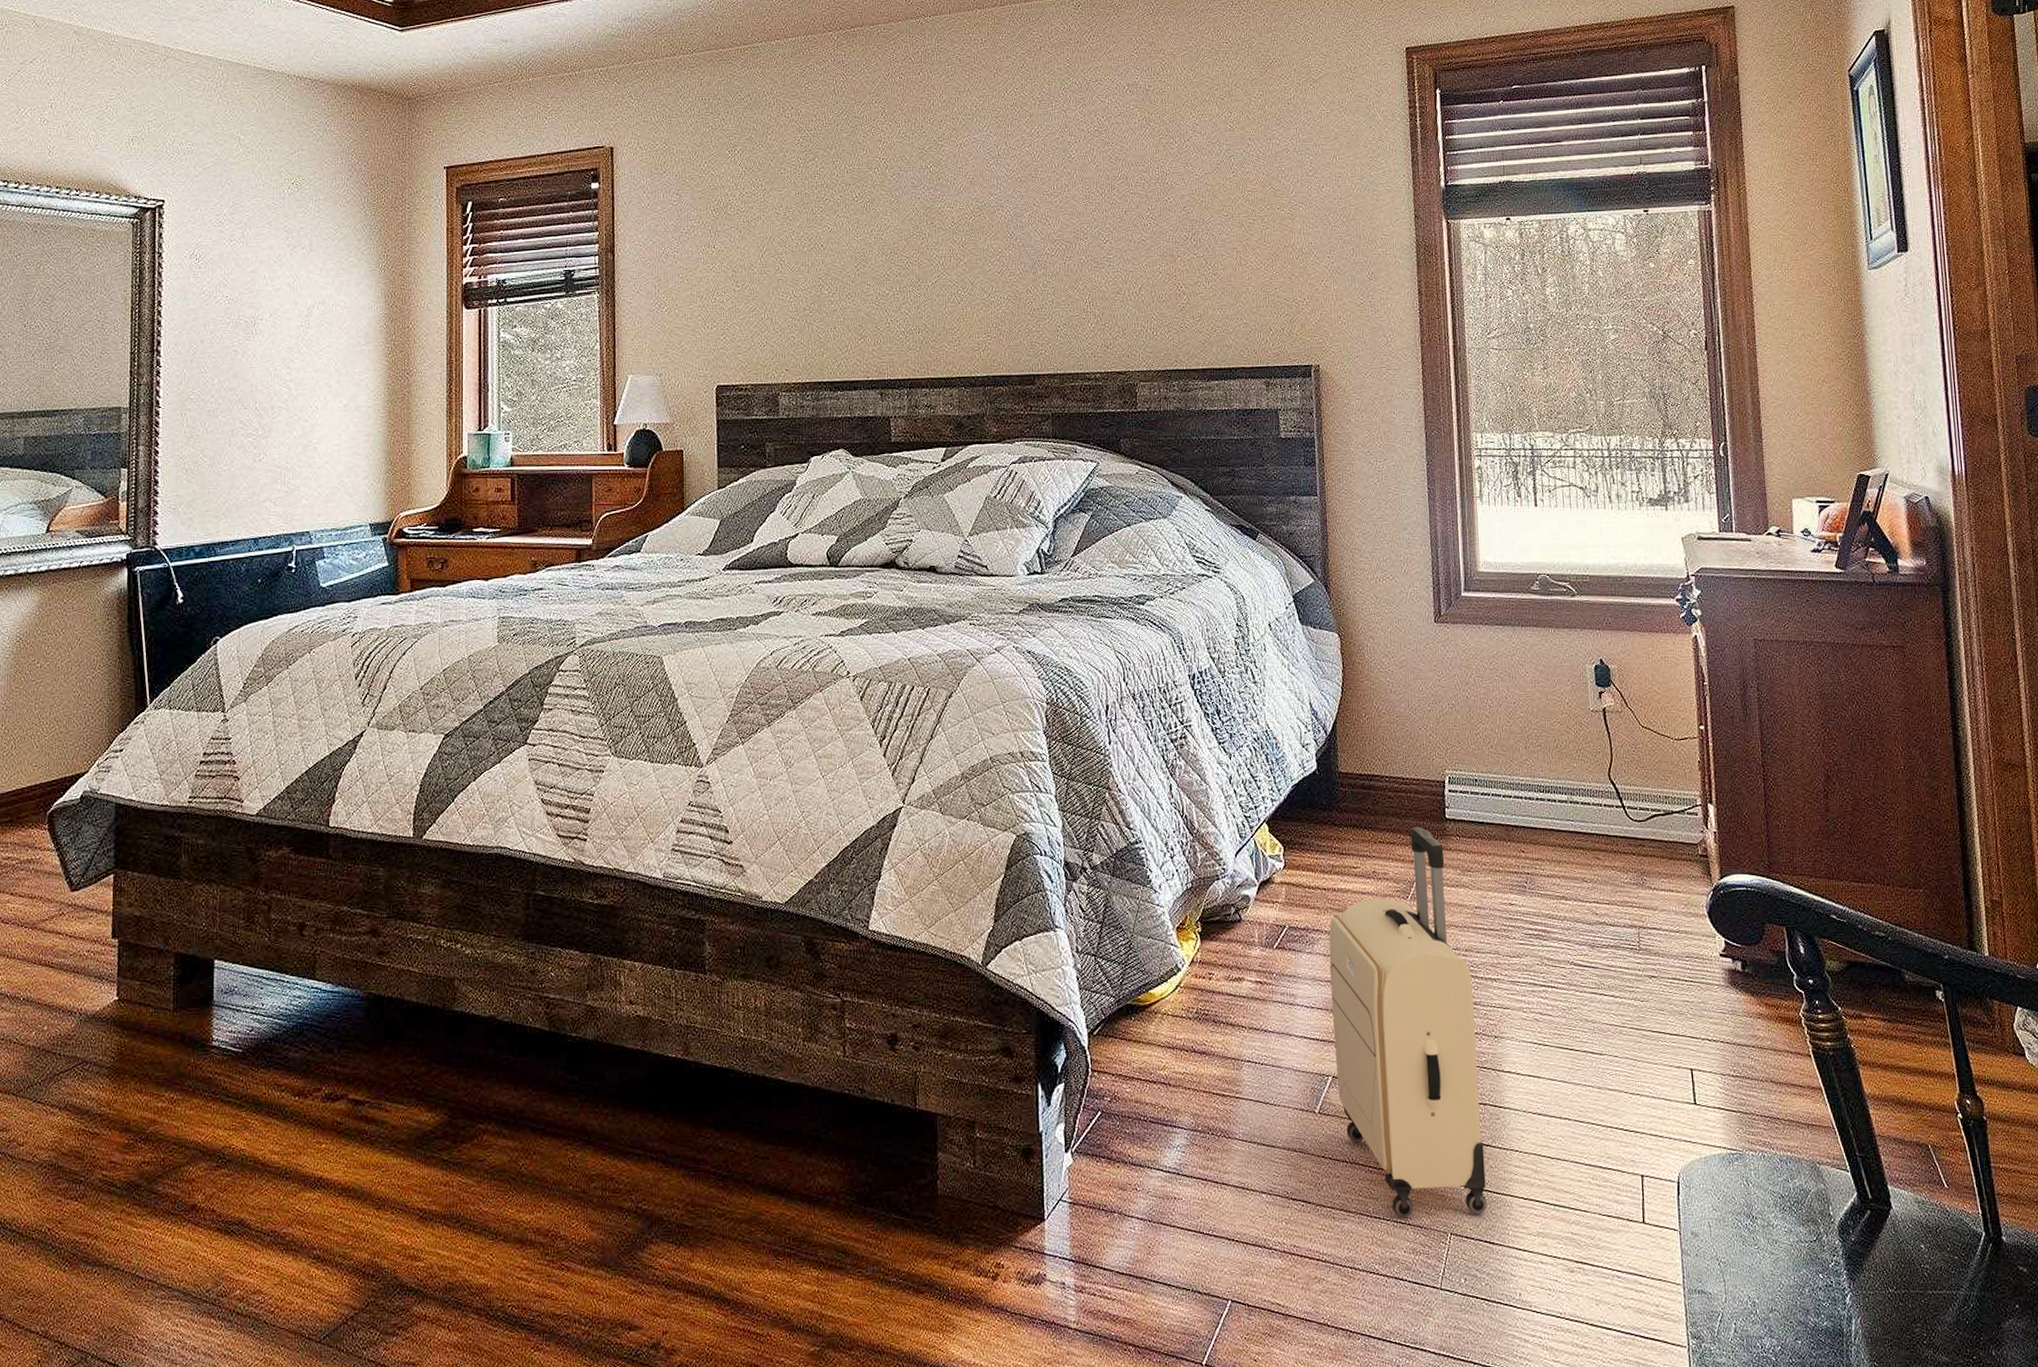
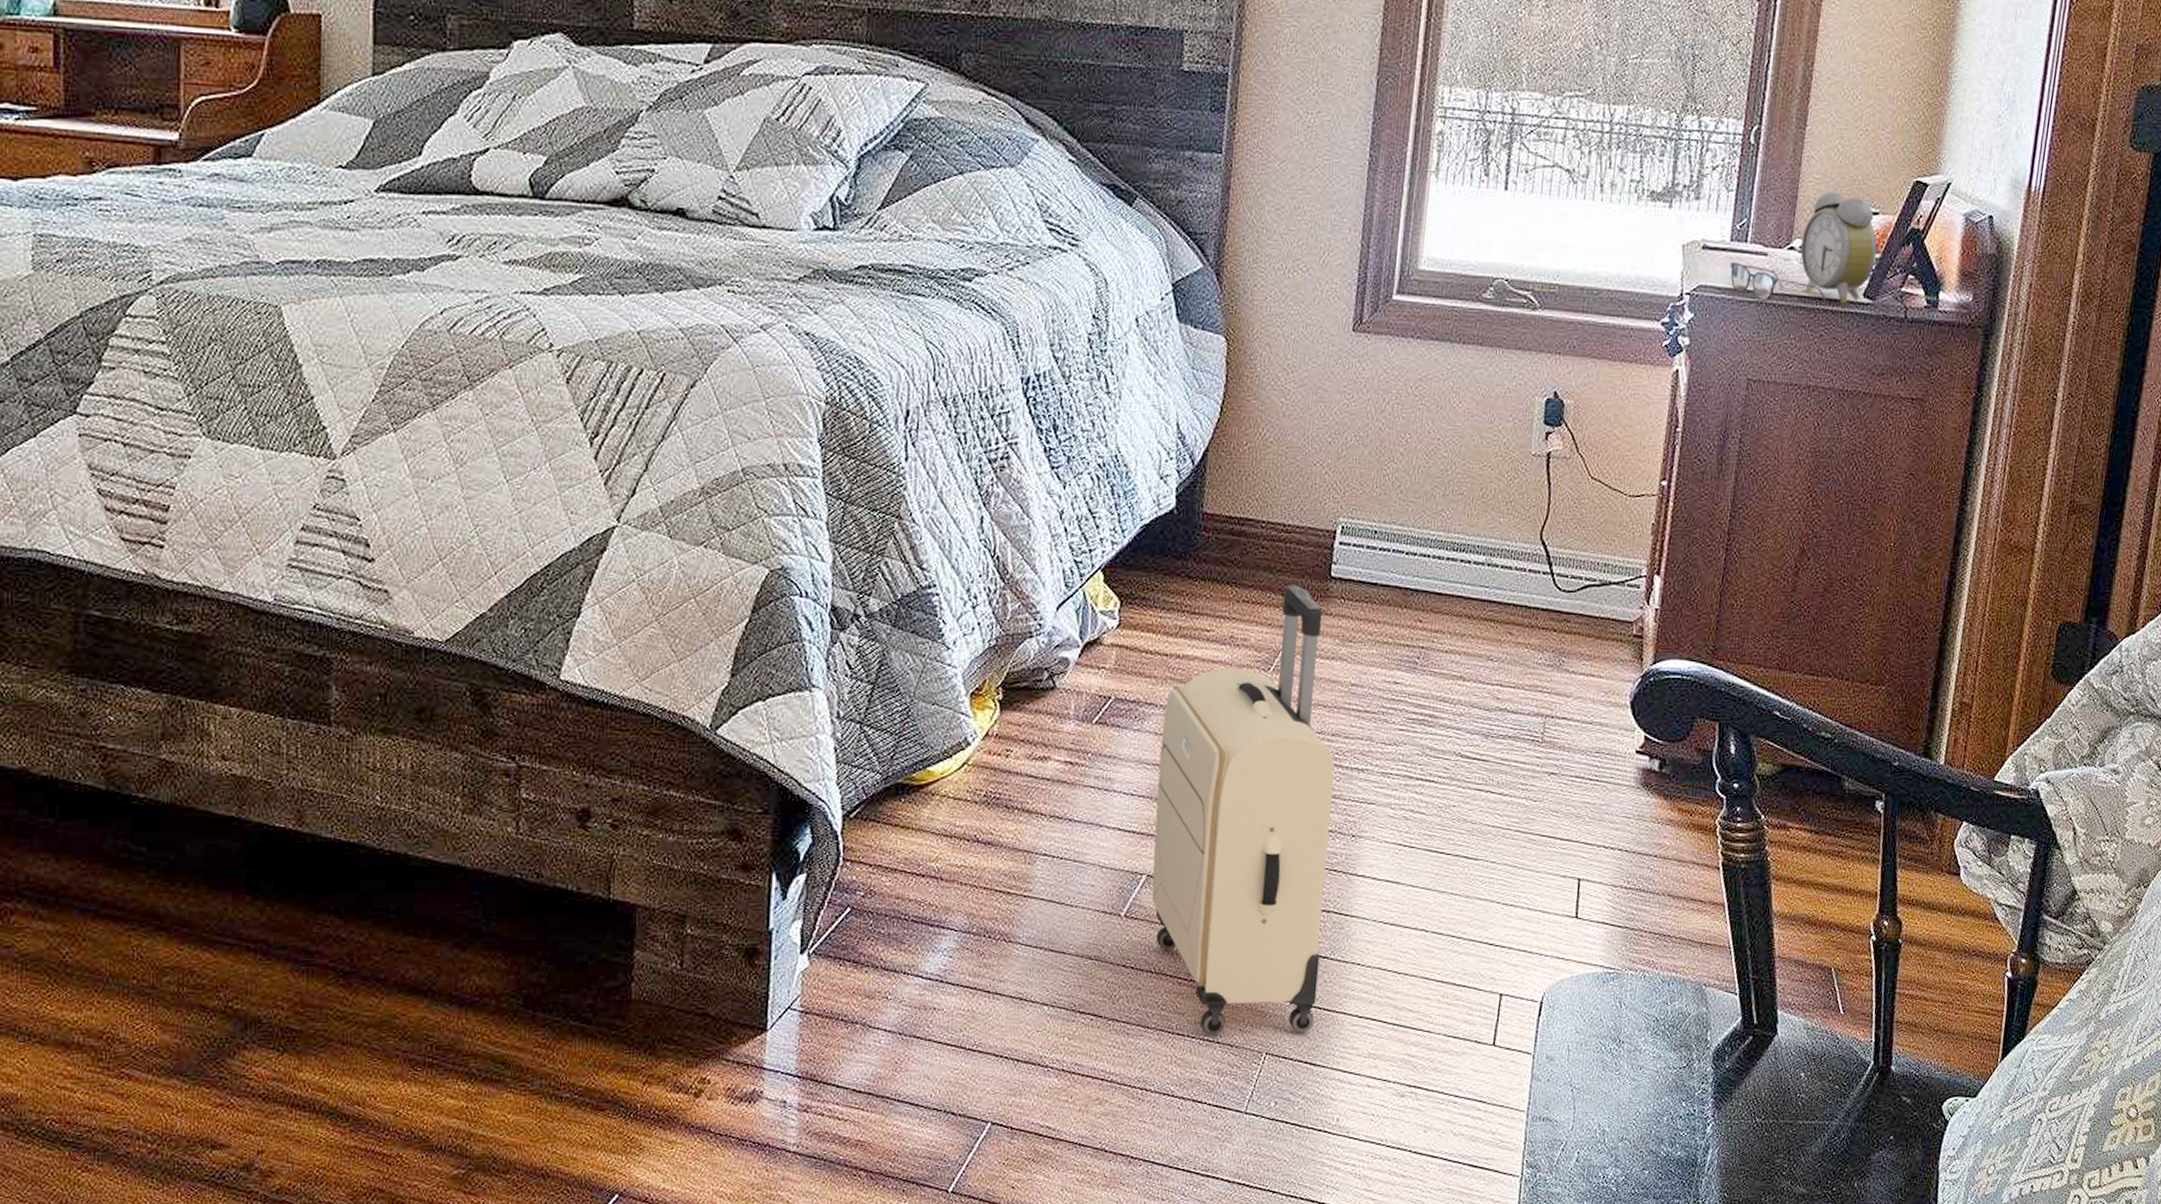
glasses: none [1722,548,1807,577] -> present [1730,262,1827,305]
alarm clock: none [1776,488,1840,576] -> present [1800,192,1877,305]

